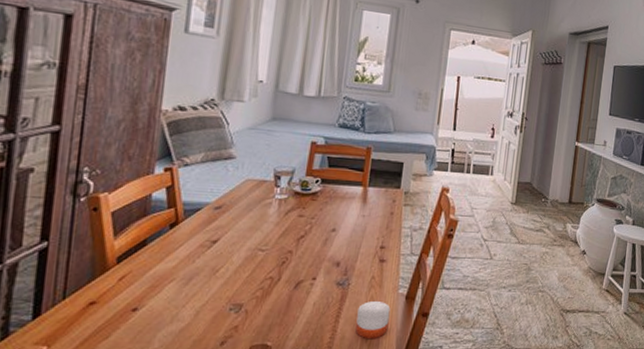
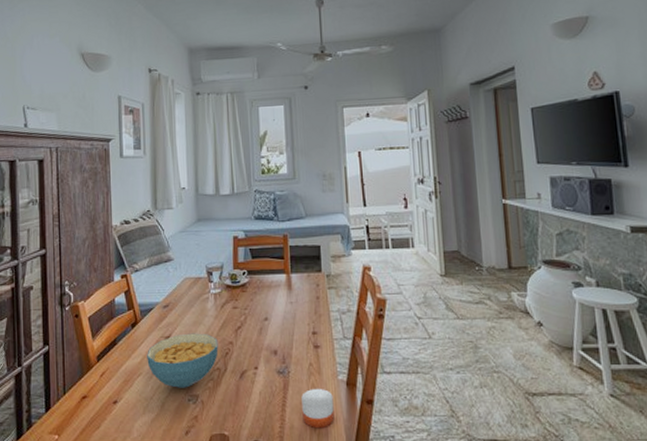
cereal bowl: none [184,239,276,296] -> present [147,333,218,388]

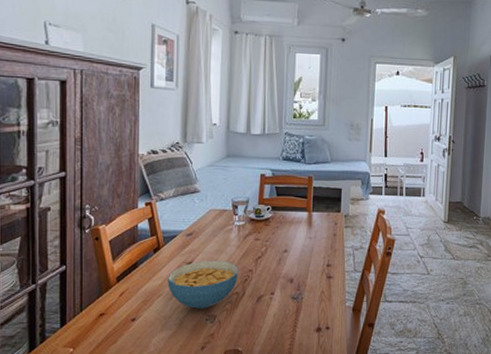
candle: present [301,388,335,427] -> none [311,312,340,345]

